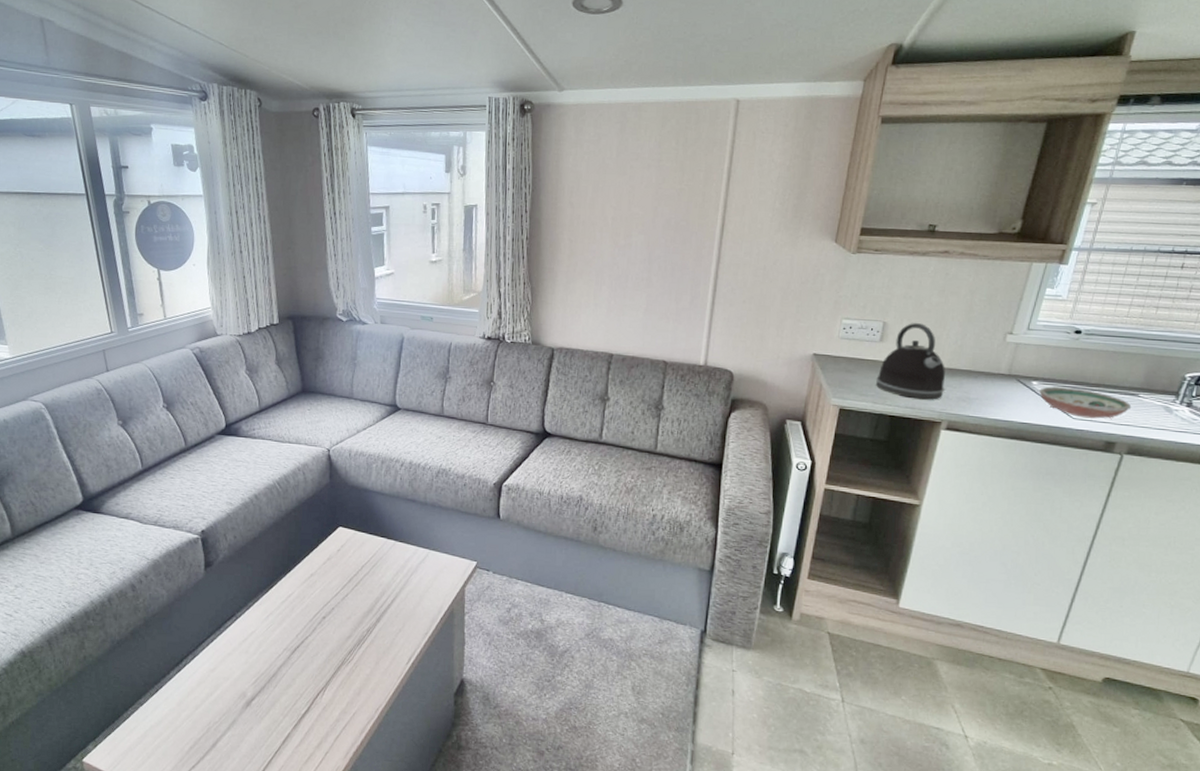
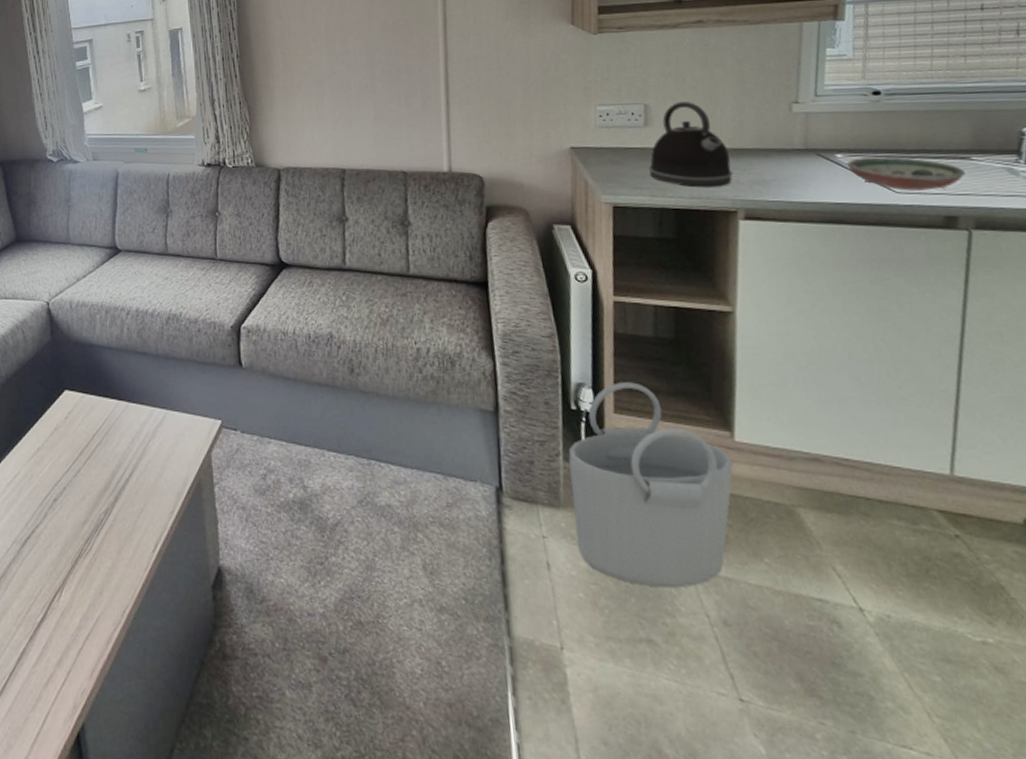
shopping bag: none [759,554,894,714] -> present [568,382,734,588]

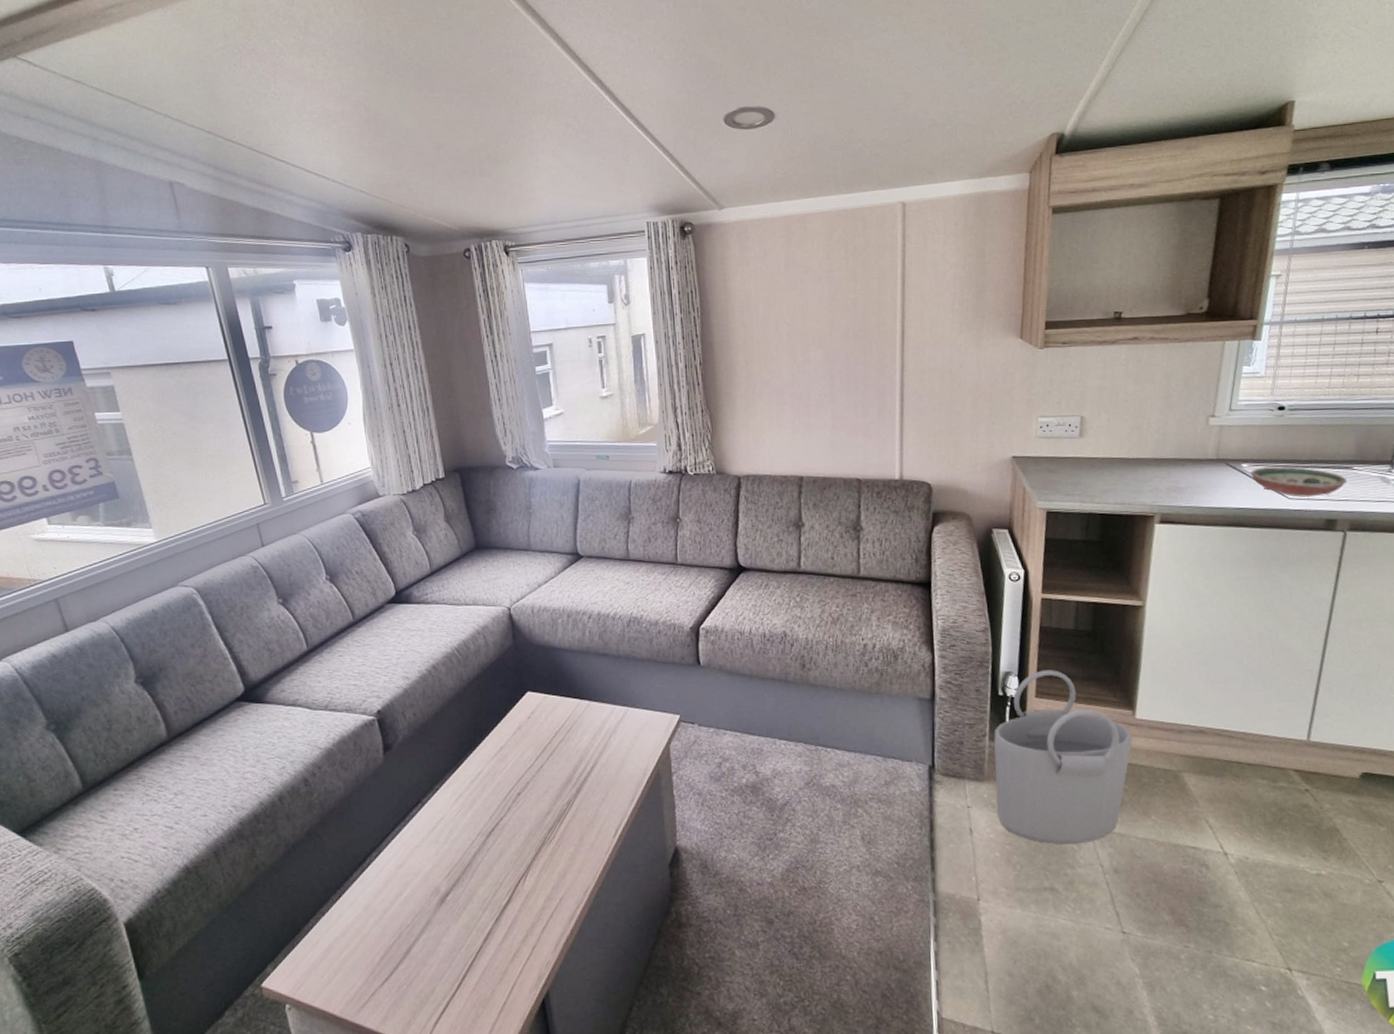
kettle: present [647,102,734,187] -> none [1080,414,1154,494]

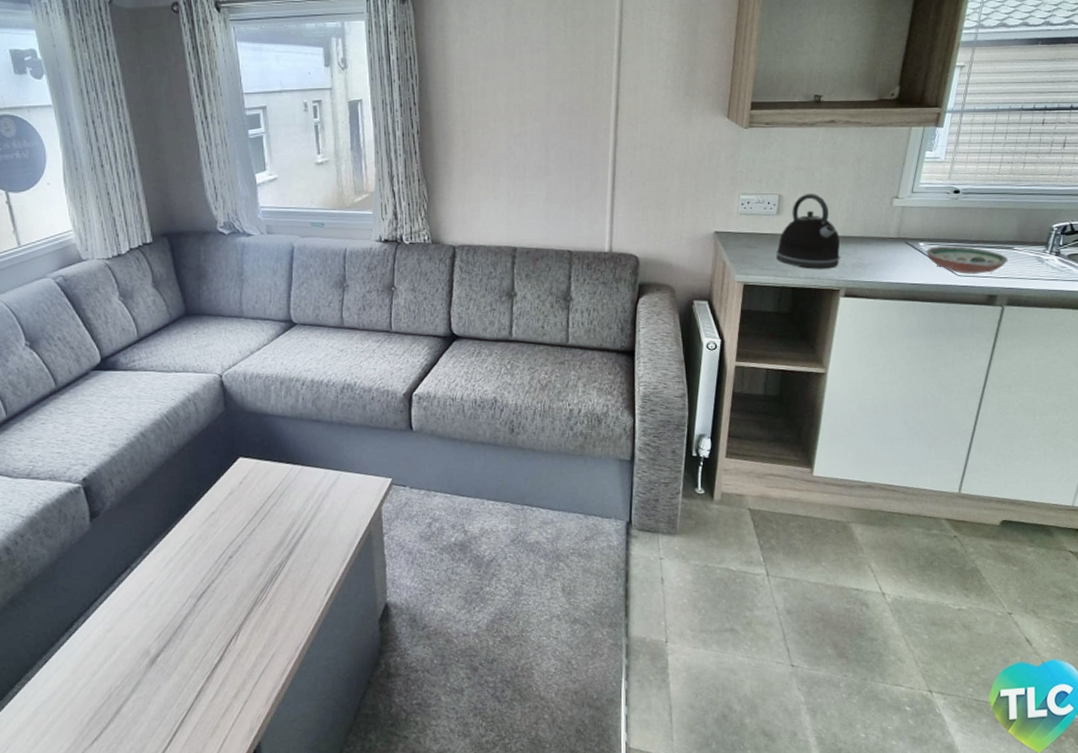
shopping bag: present [994,670,1133,845] -> none [686,432,810,590]
kettle: none [1080,414,1154,494] -> present [775,194,841,269]

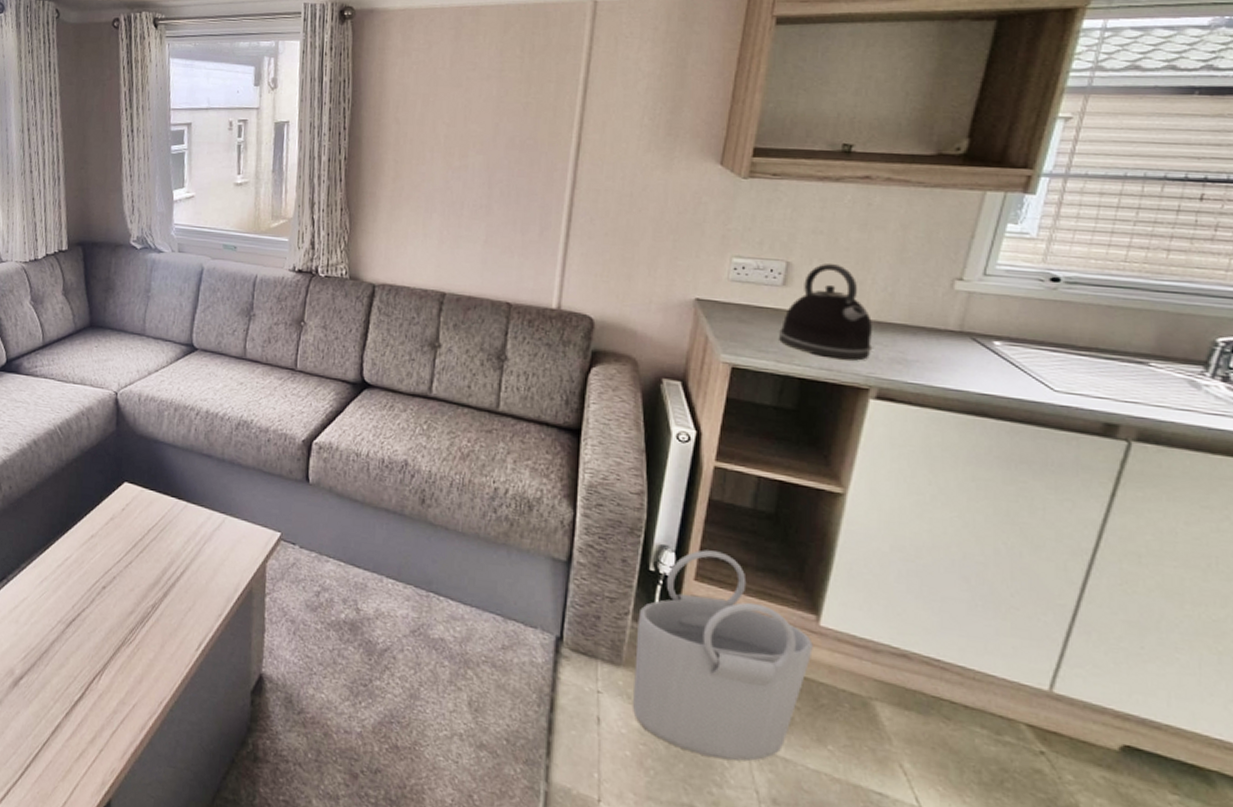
shopping bag: none [686,432,810,590] -> present [633,550,813,762]
decorative bowl: present [926,246,1009,275] -> none [1004,348,1140,393]

